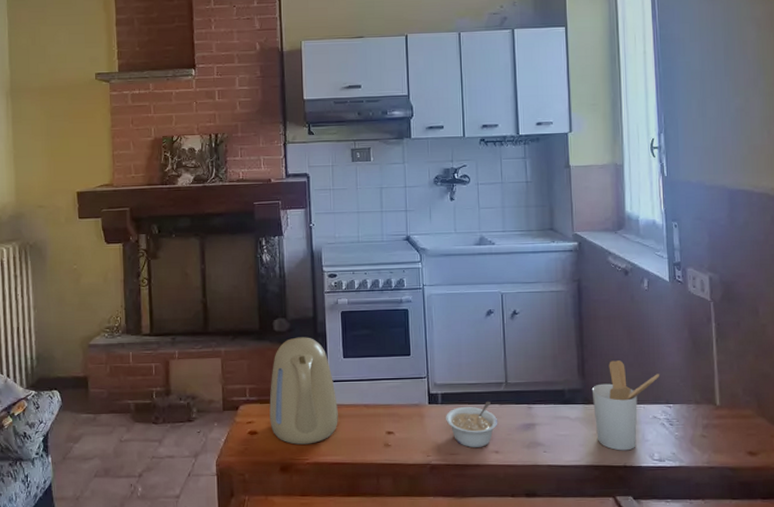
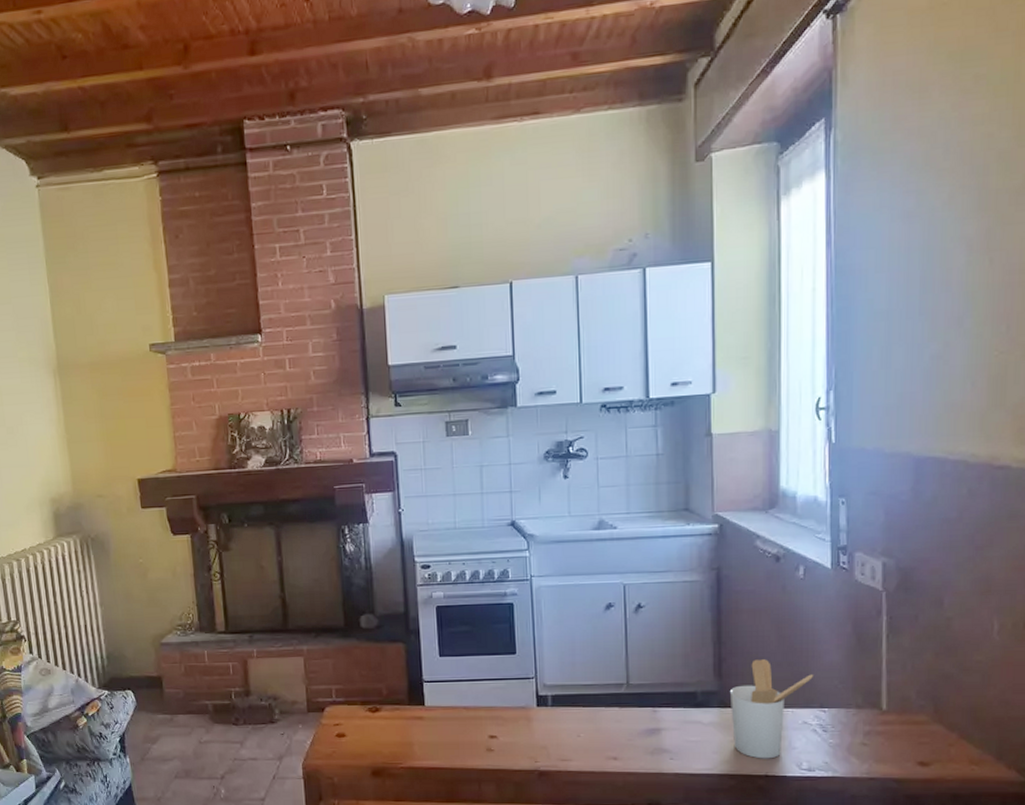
kettle: present [269,337,338,445] -> none [358,634,435,748]
legume: present [446,401,498,448] -> none [557,703,618,754]

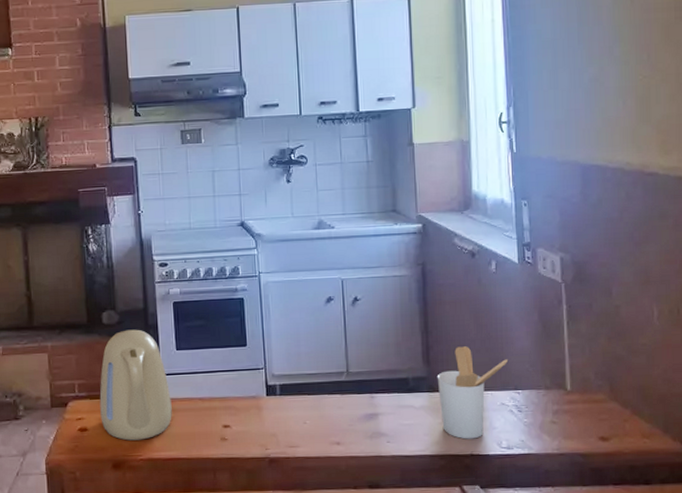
kettle: none [358,634,435,748] -> present [99,329,172,441]

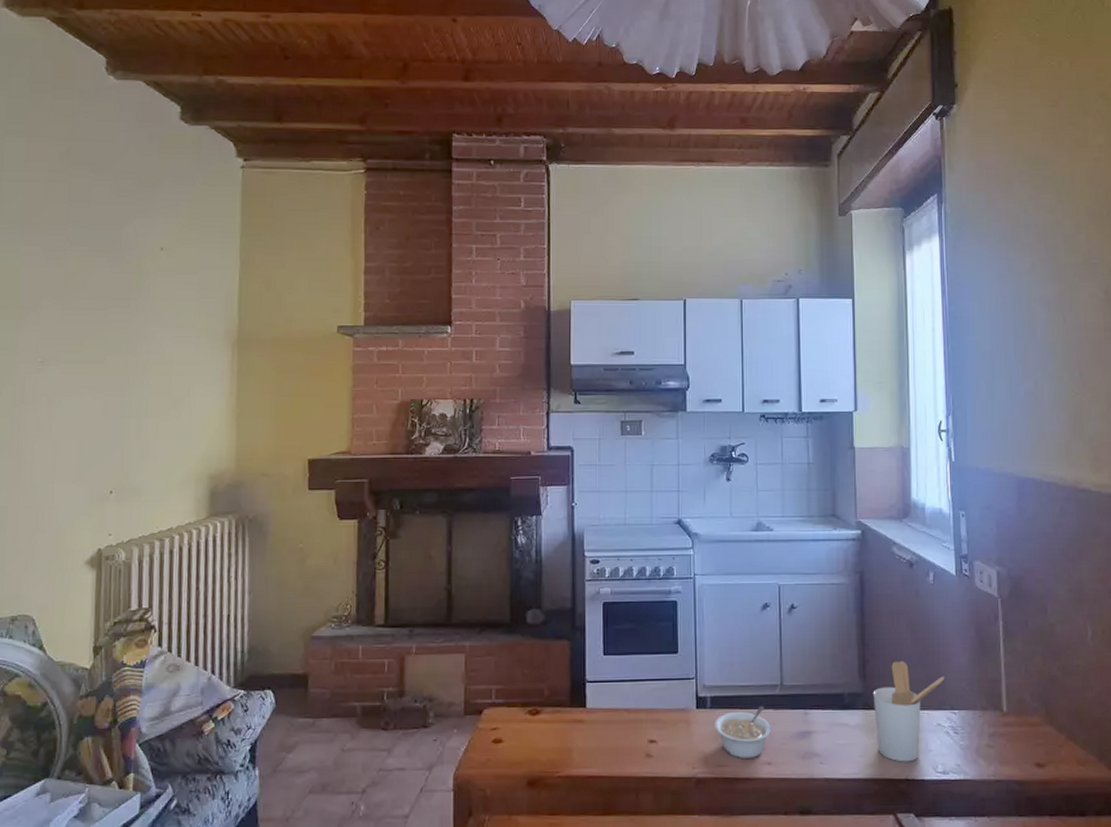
kettle: present [99,329,172,441] -> none [517,631,595,755]
legume: none [285,391,340,440] -> present [715,705,772,759]

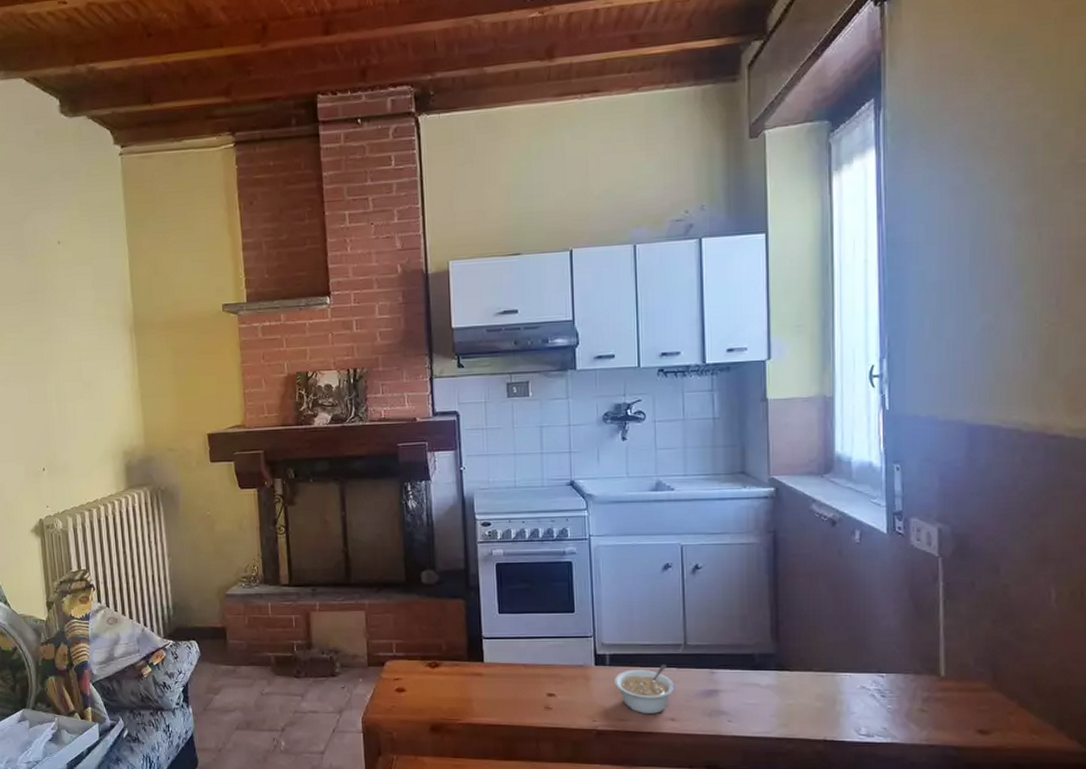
utensil holder: present [873,661,945,762] -> none [787,623,872,723]

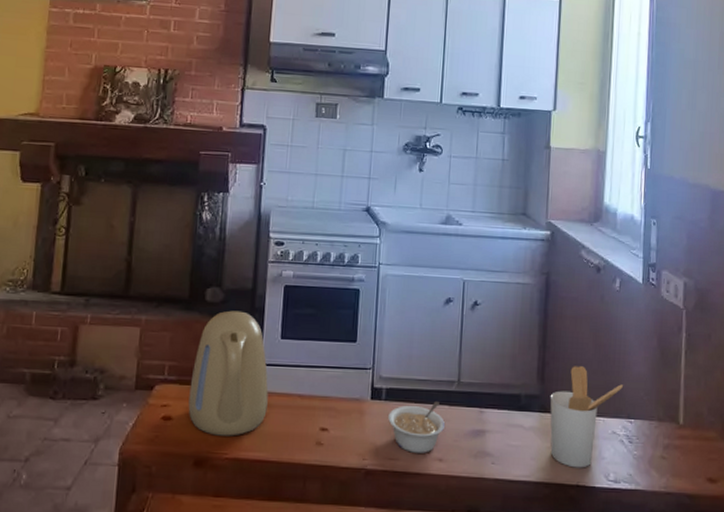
kettle: none [418,590,493,704] -> present [188,310,269,436]
utensil holder: none [787,623,872,723] -> present [550,366,624,468]

